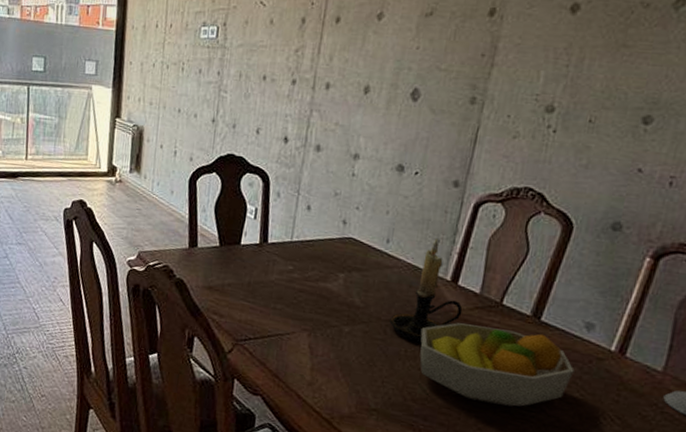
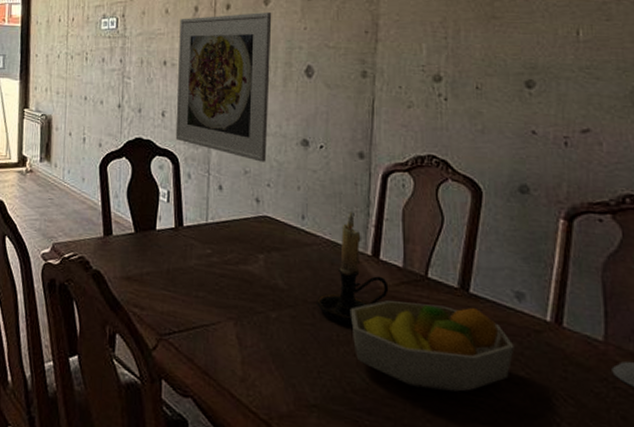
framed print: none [268,28,384,185] -> present [175,12,272,162]

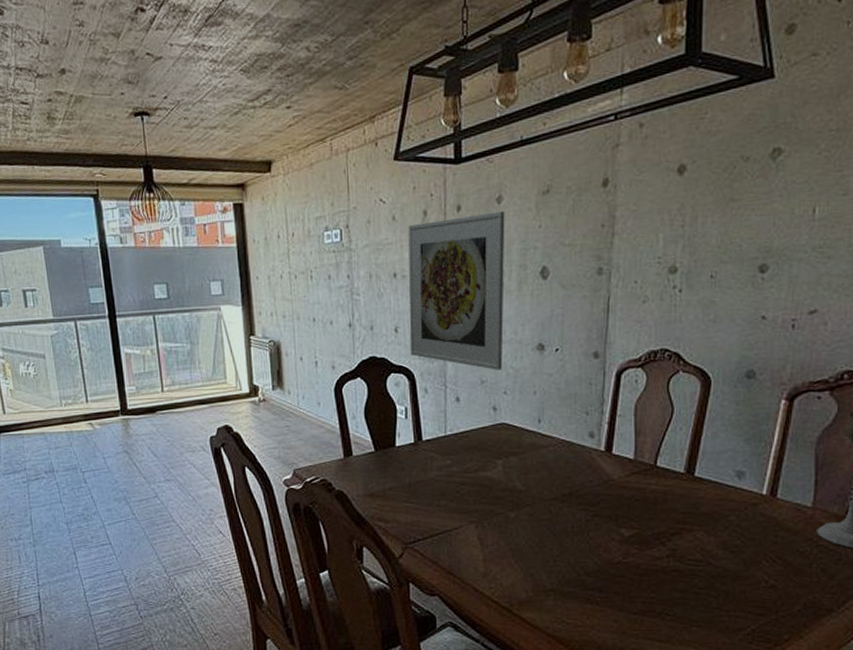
candle holder: present [317,212,389,326] -> none [553,412,620,517]
fruit bowl: present [350,300,515,392] -> none [583,489,732,564]

